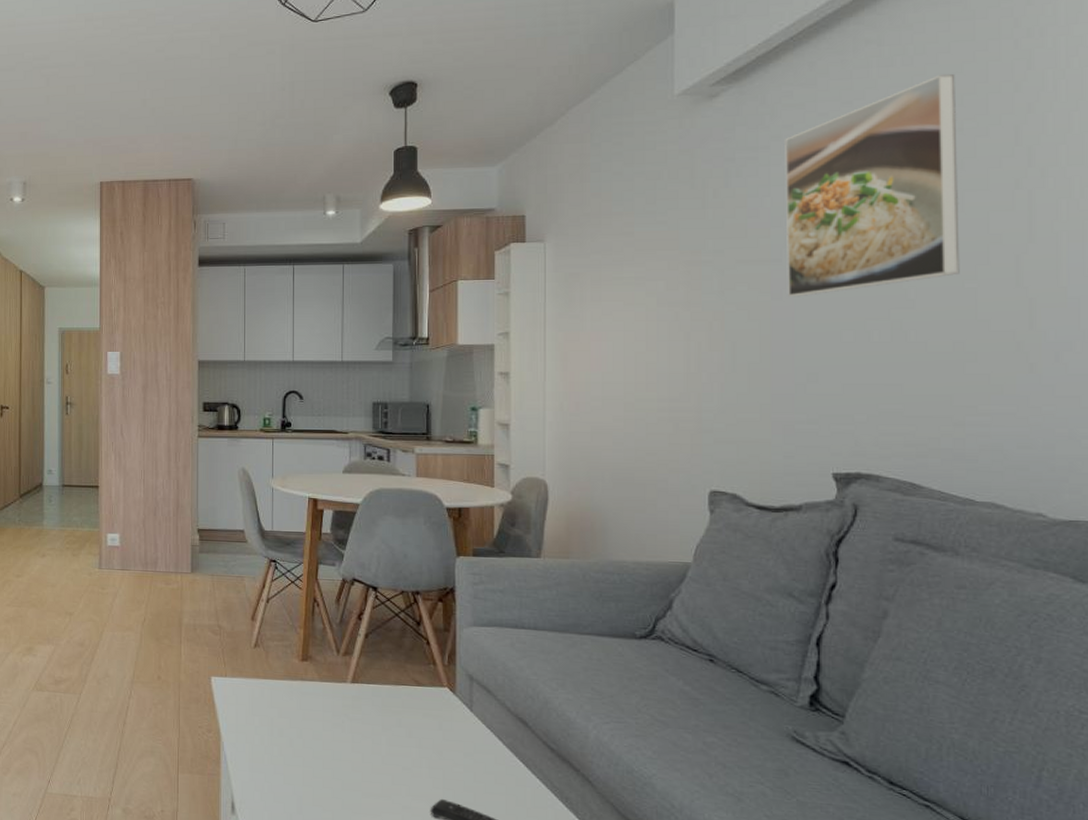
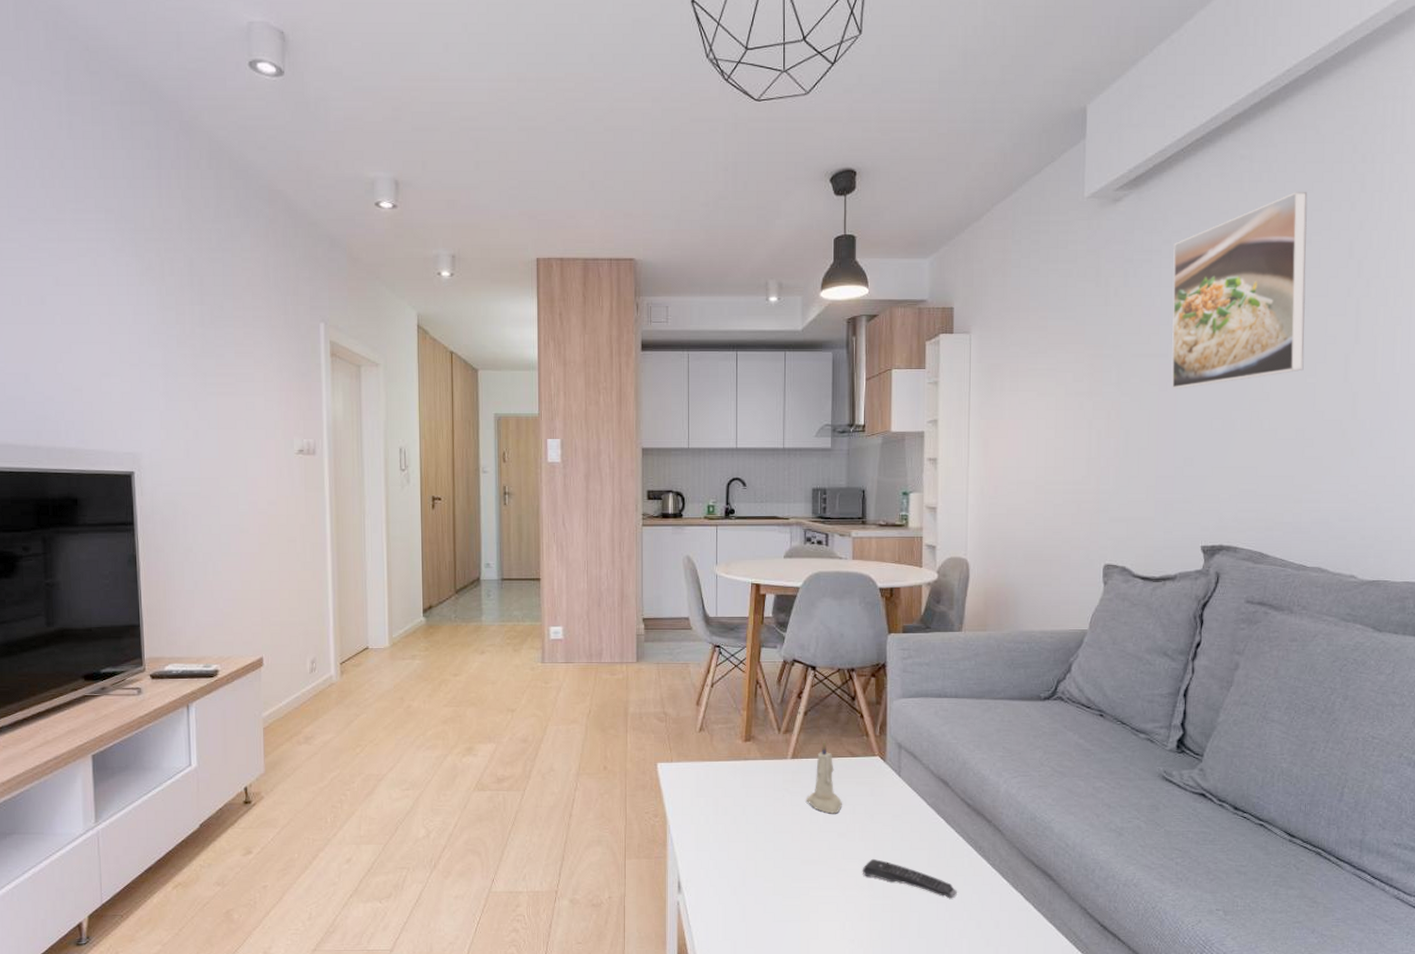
candle: none [367,666,407,746] -> present [805,741,842,814]

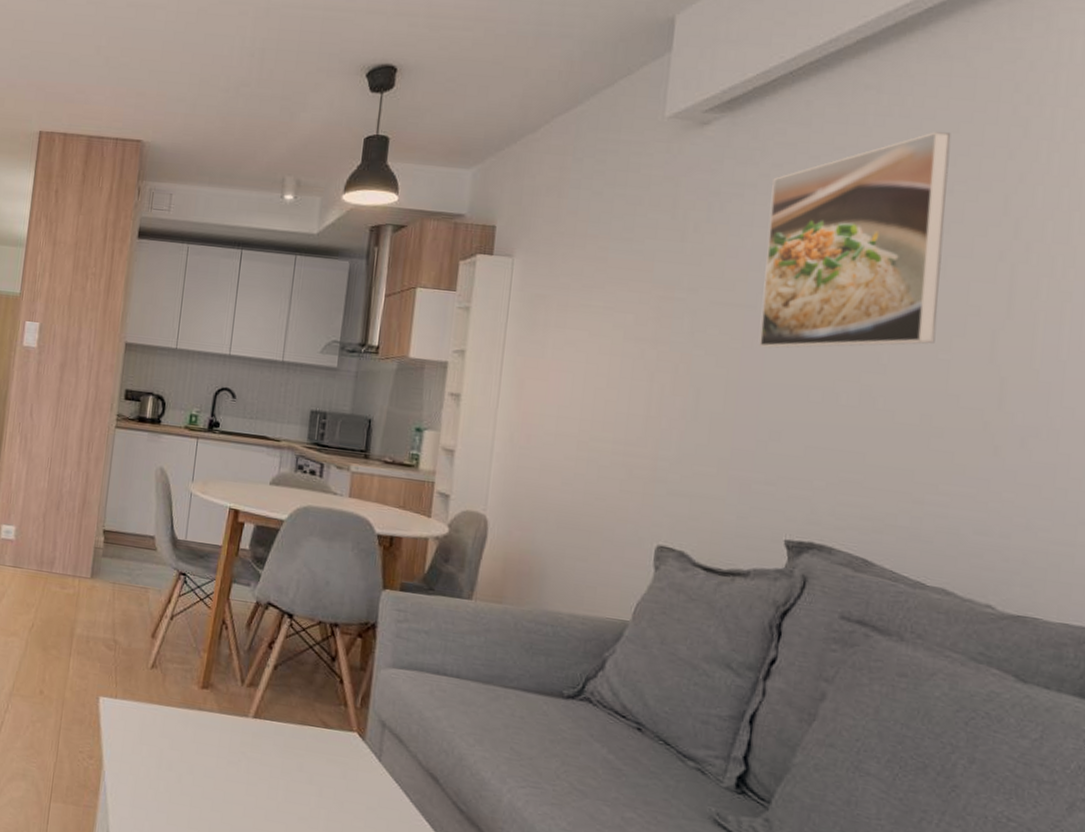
candle: present [805,741,842,814] -> none [264,703,308,793]

